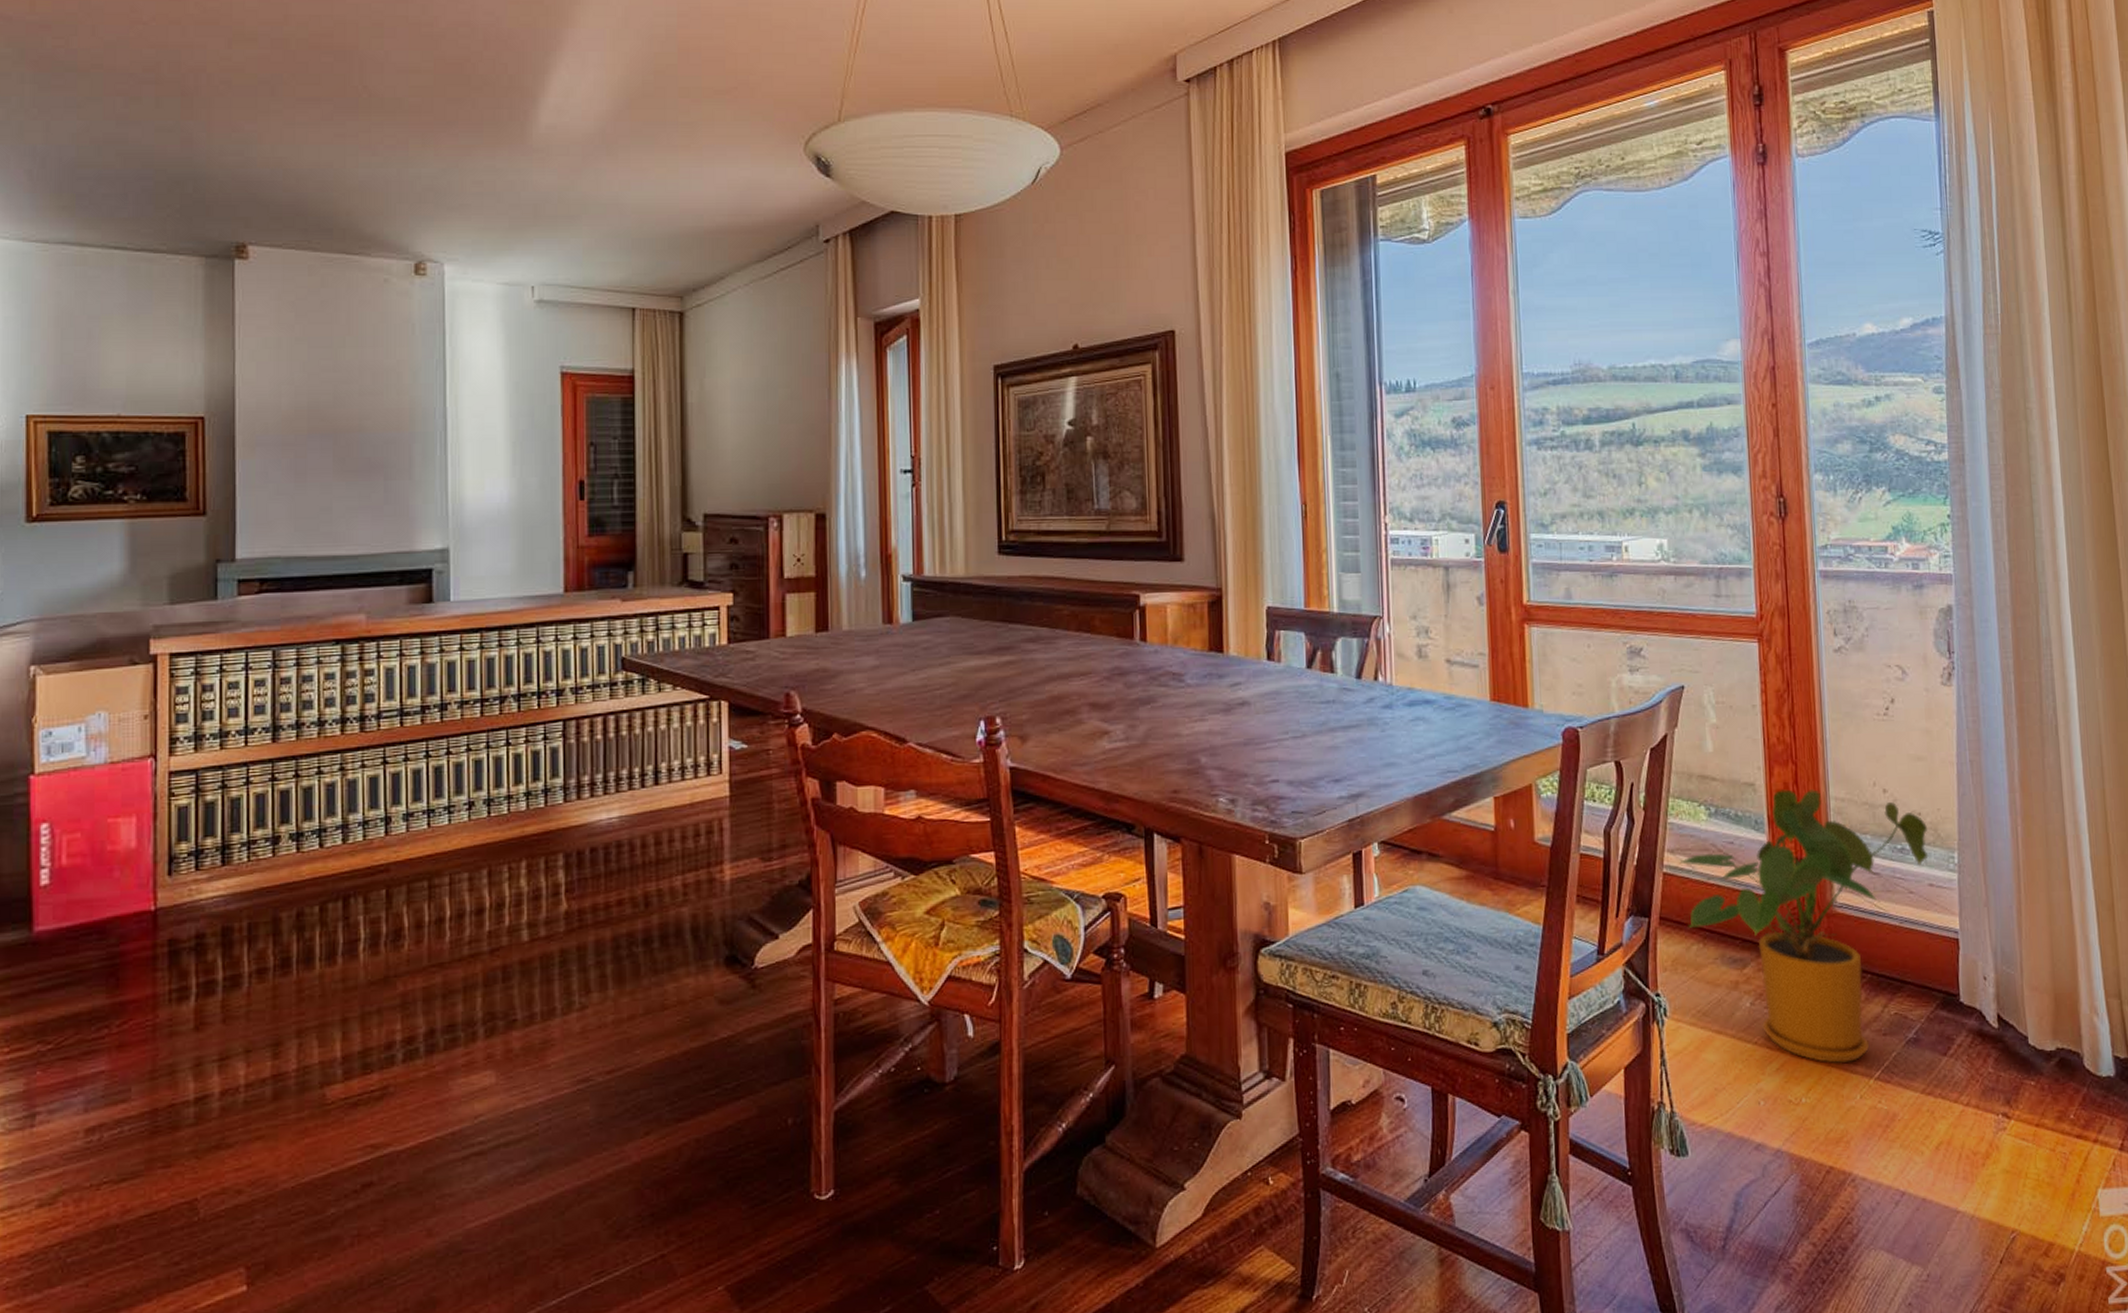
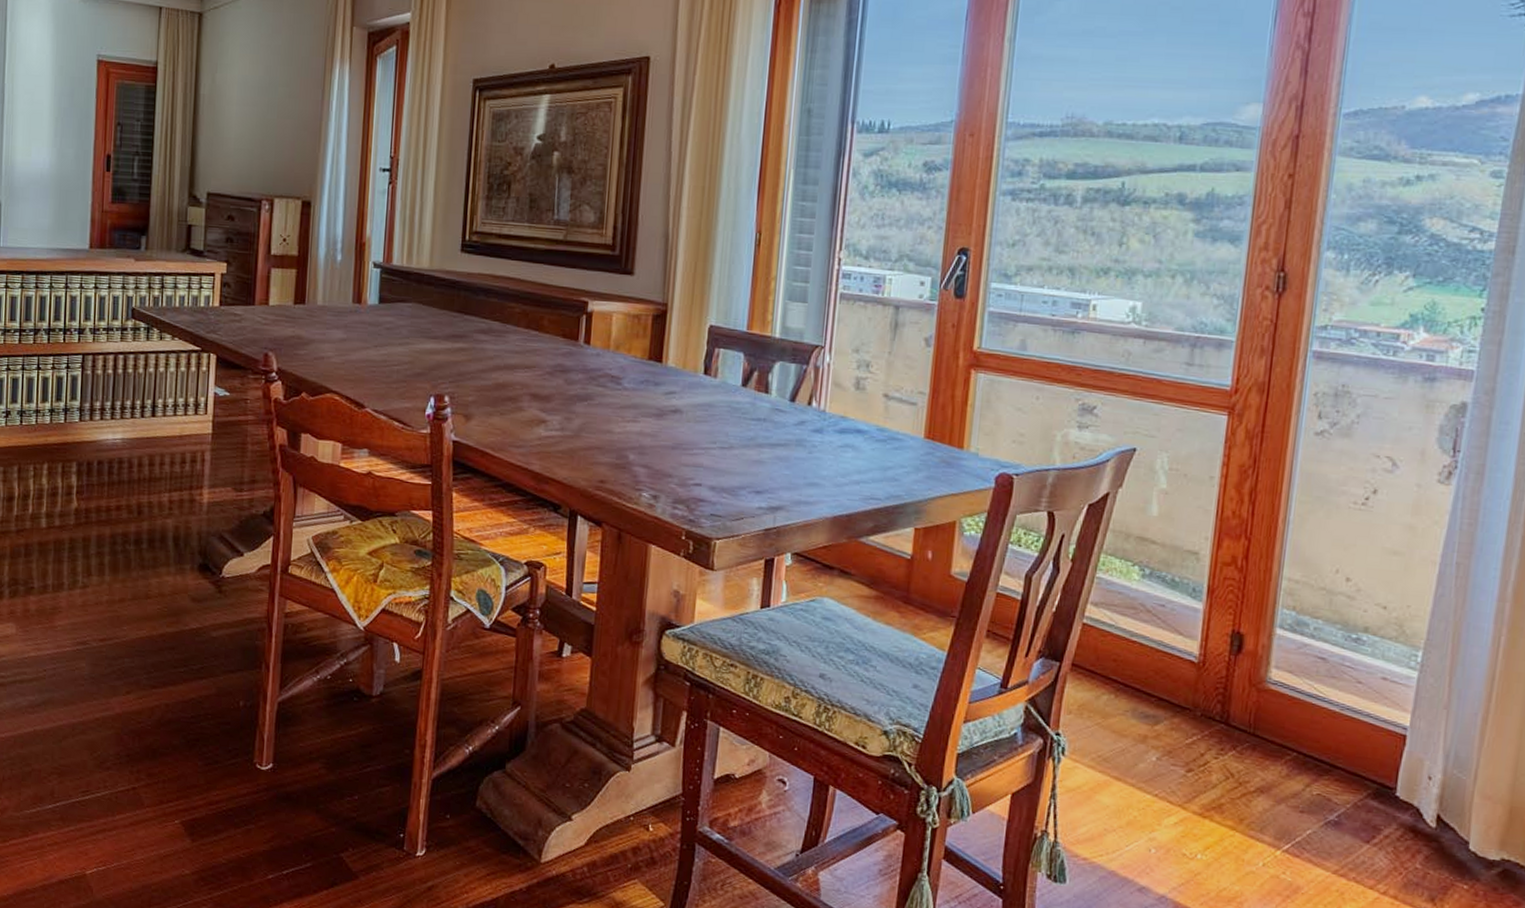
house plant: present [1678,789,1929,1064] -> none [1101,562,1391,831]

